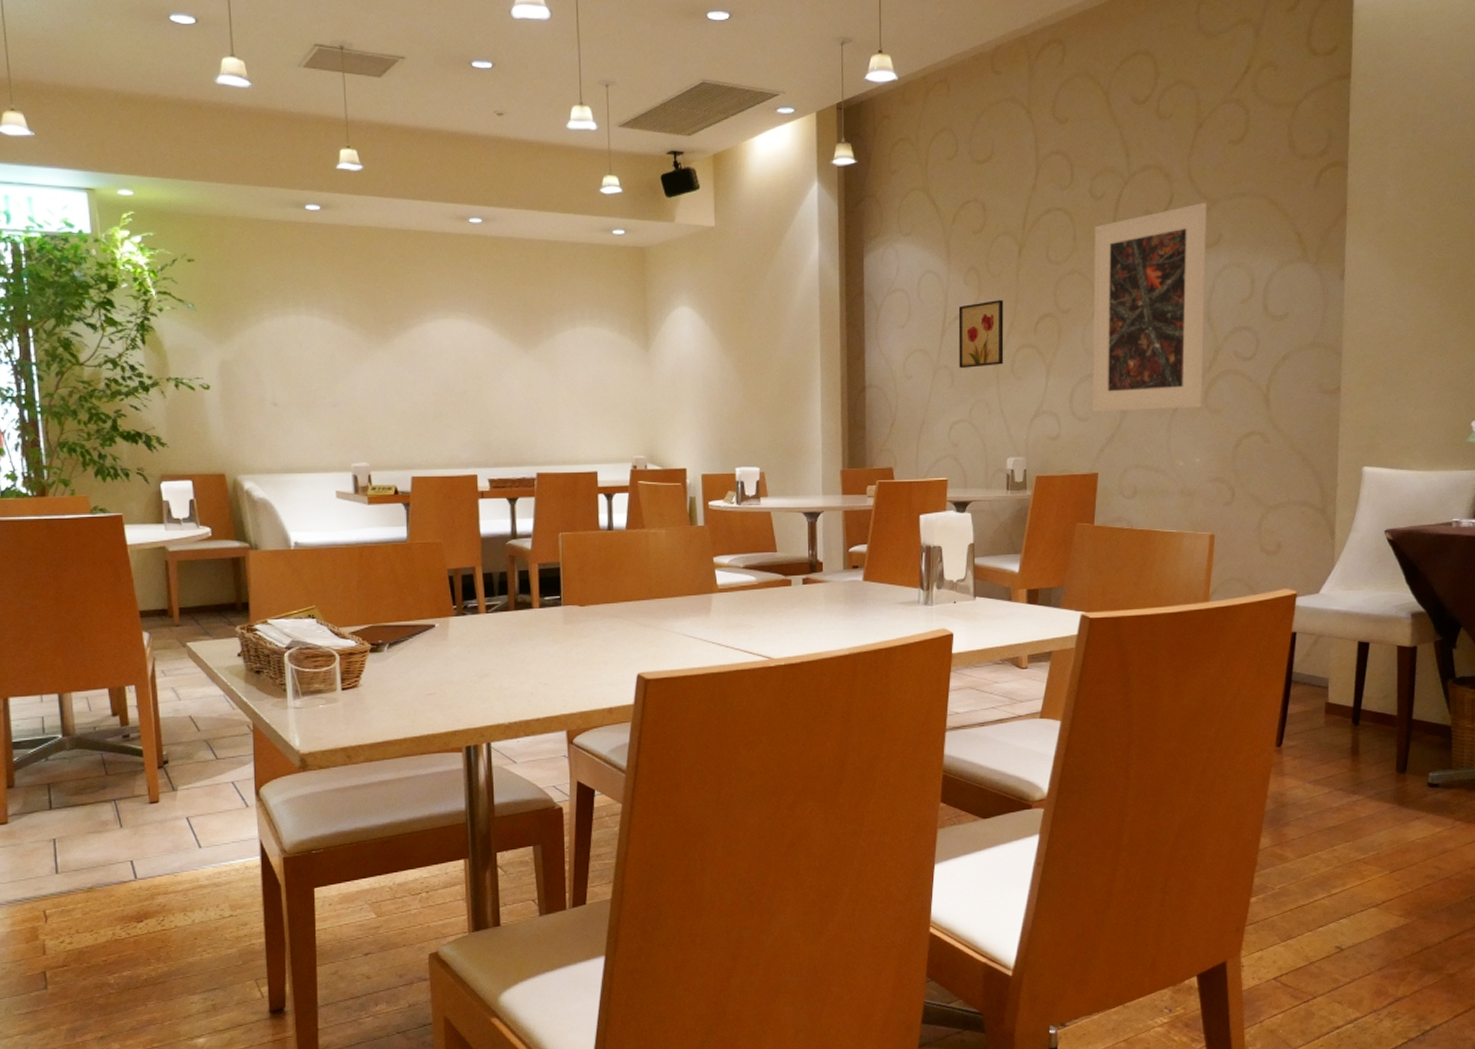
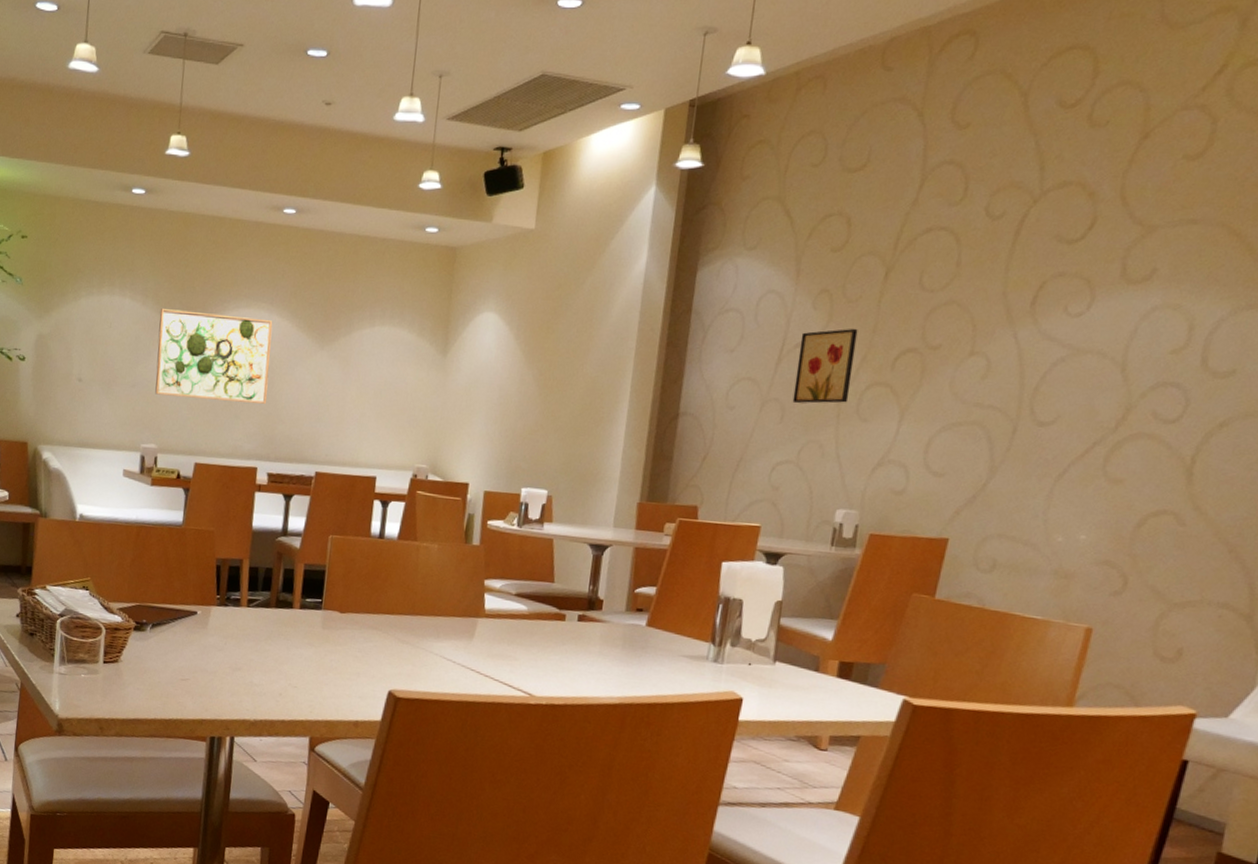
wall art: none [353,325,478,412] -> present [155,309,273,404]
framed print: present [1093,203,1208,412] -> none [953,229,1142,475]

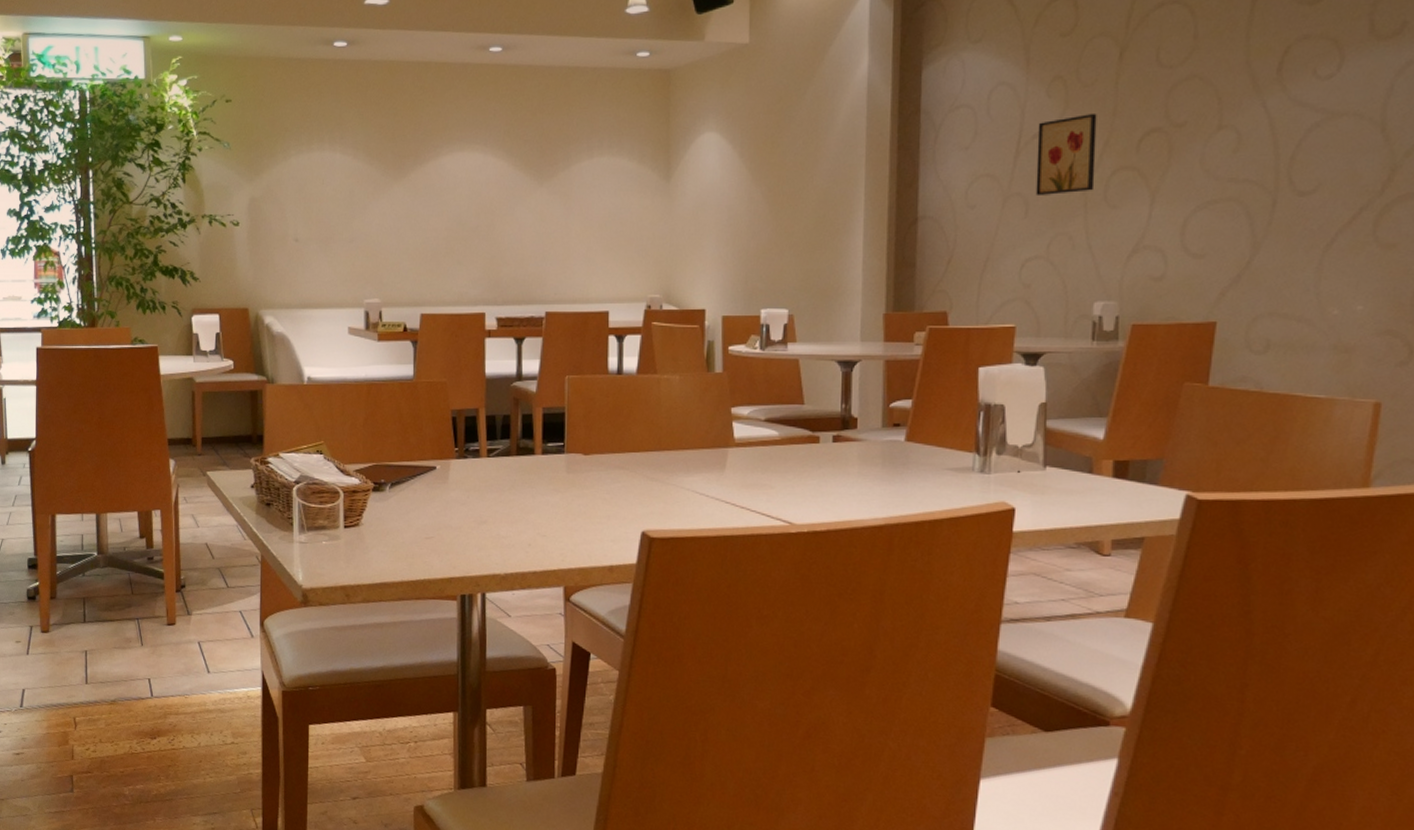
wall art: present [155,309,273,404] -> none [372,160,490,248]

